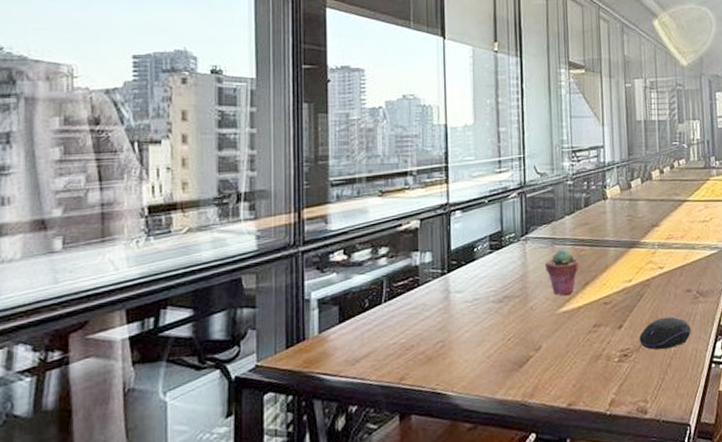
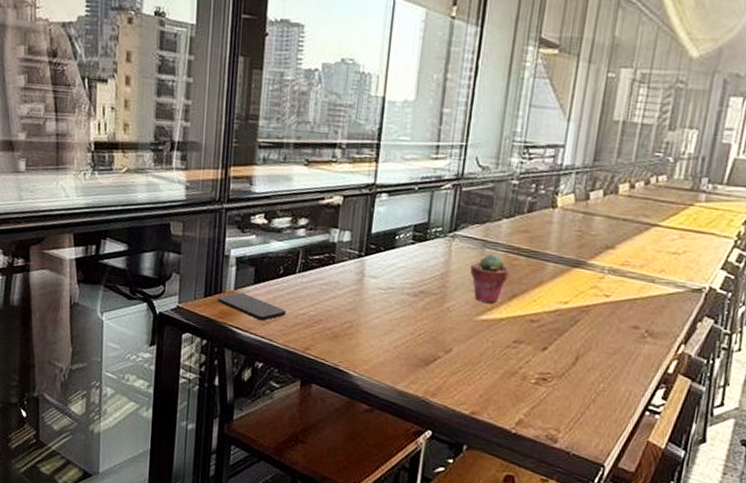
smartphone: none [300,335,376,361] -> present [216,292,286,321]
computer mouse: present [639,316,692,350] -> none [563,349,630,384]

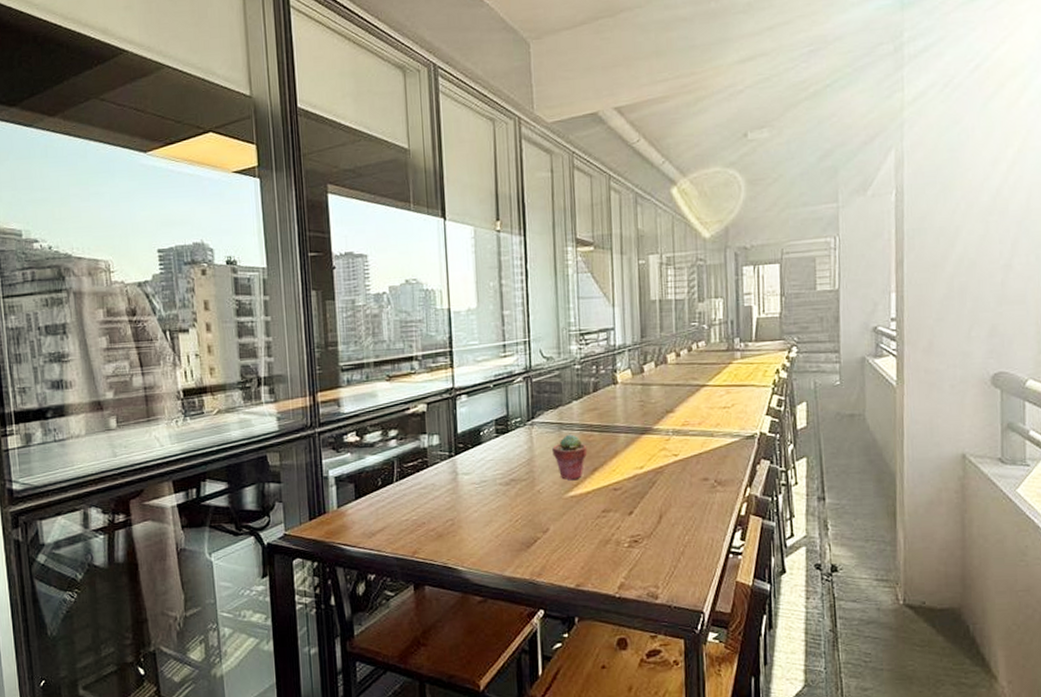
smartphone: present [216,292,286,321] -> none [321,510,390,534]

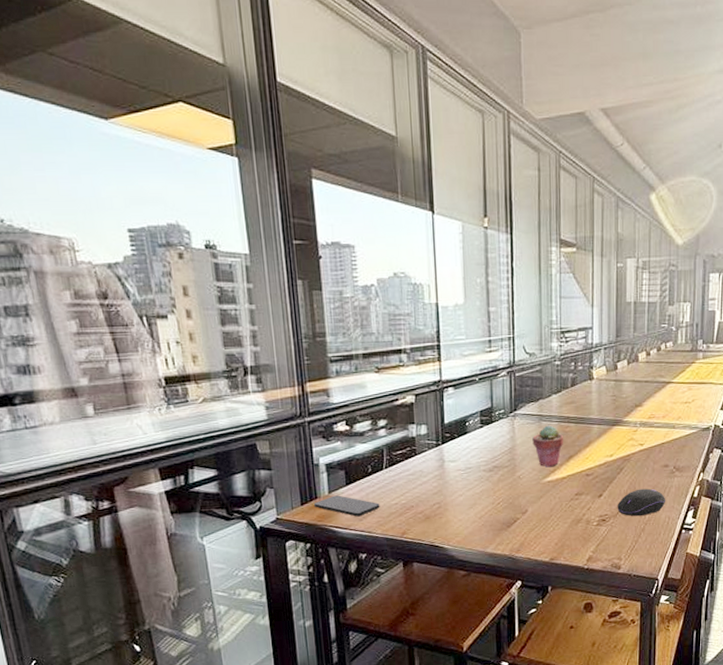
smartphone: none [321,510,390,534] -> present [313,495,380,517]
computer mouse: none [650,505,708,538] -> present [617,488,666,517]

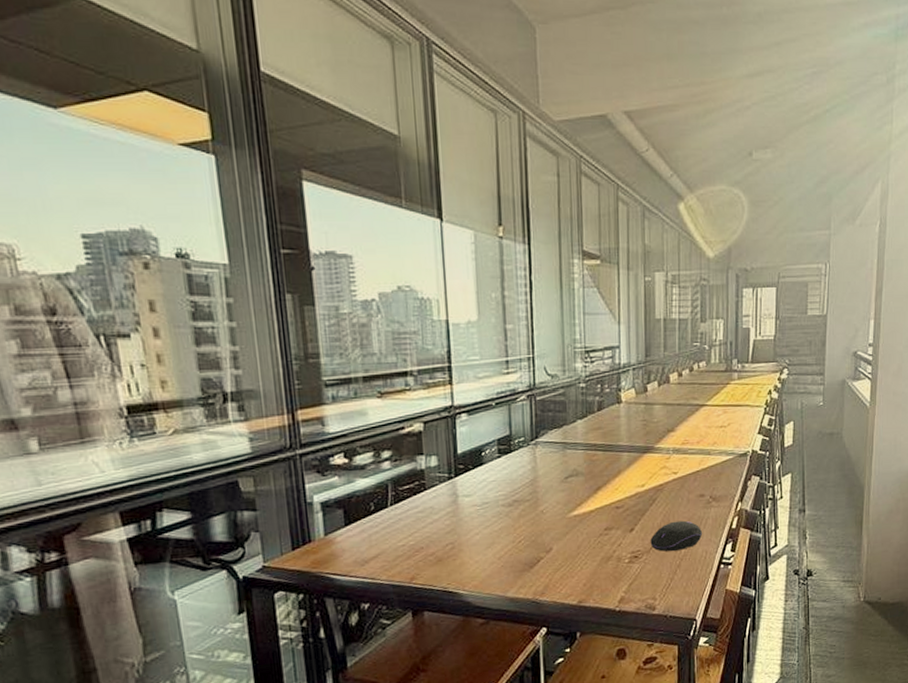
smartphone: present [313,495,380,517] -> none [306,537,385,562]
potted succulent: present [532,425,564,468] -> none [556,453,591,500]

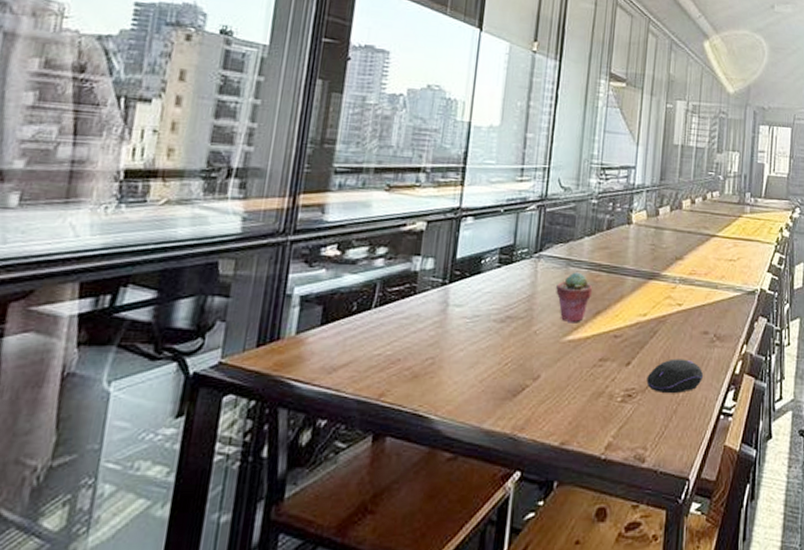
potted succulent: none [556,453,591,500] -> present [556,272,593,323]

